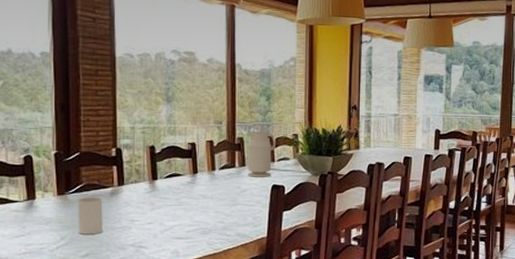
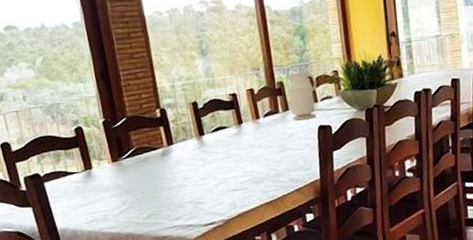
cup: present [78,197,103,234] -> none [132,159,160,198]

